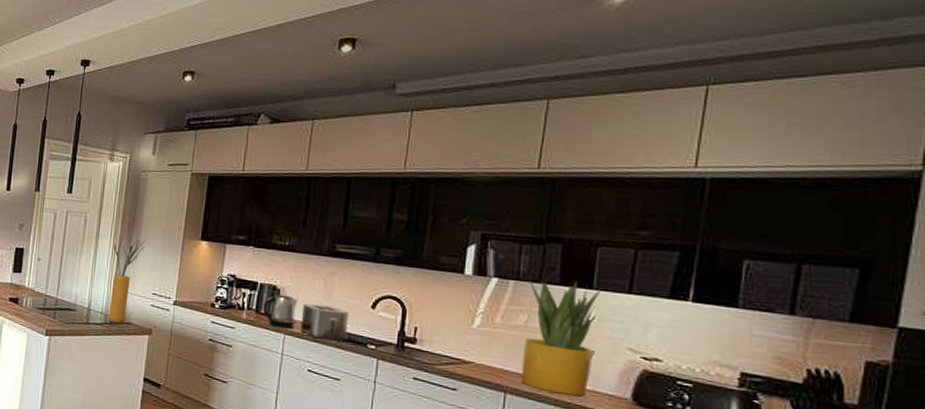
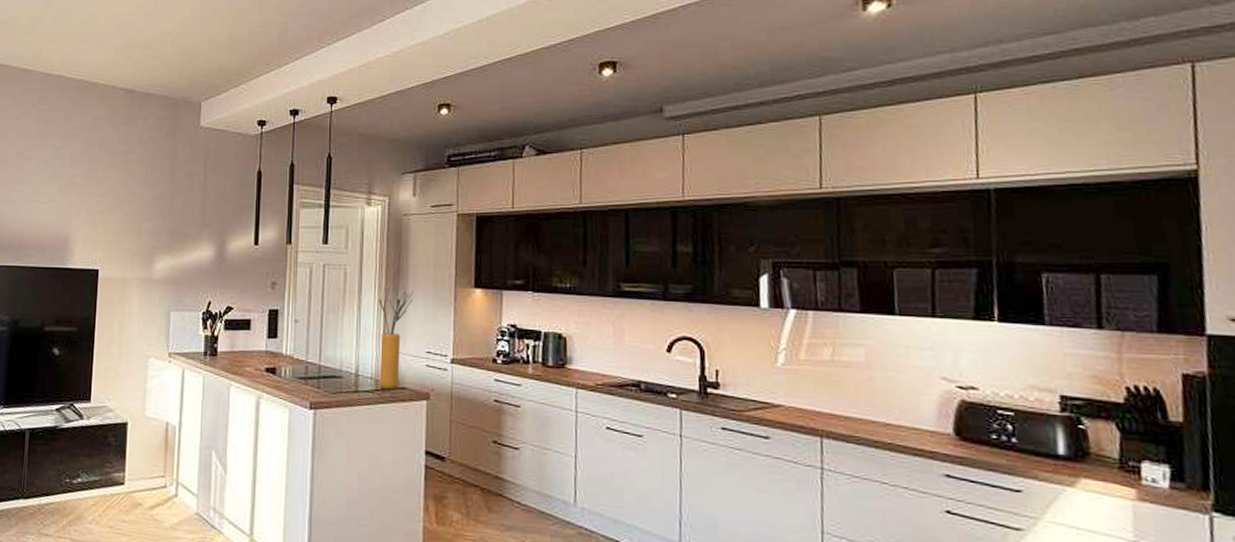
kettle: present [262,294,298,329] -> none [549,344,587,382]
toaster: present [300,303,349,342] -> none [592,352,644,392]
planter: present [521,279,604,397] -> none [827,306,908,435]

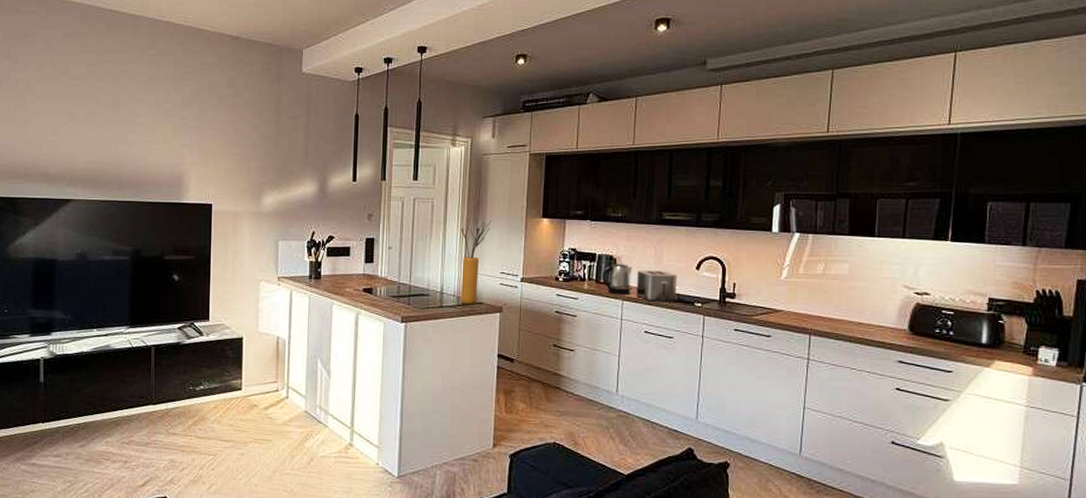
kettle: none [549,344,587,382] -> present [602,264,632,295]
toaster: none [592,352,644,392] -> present [636,270,677,302]

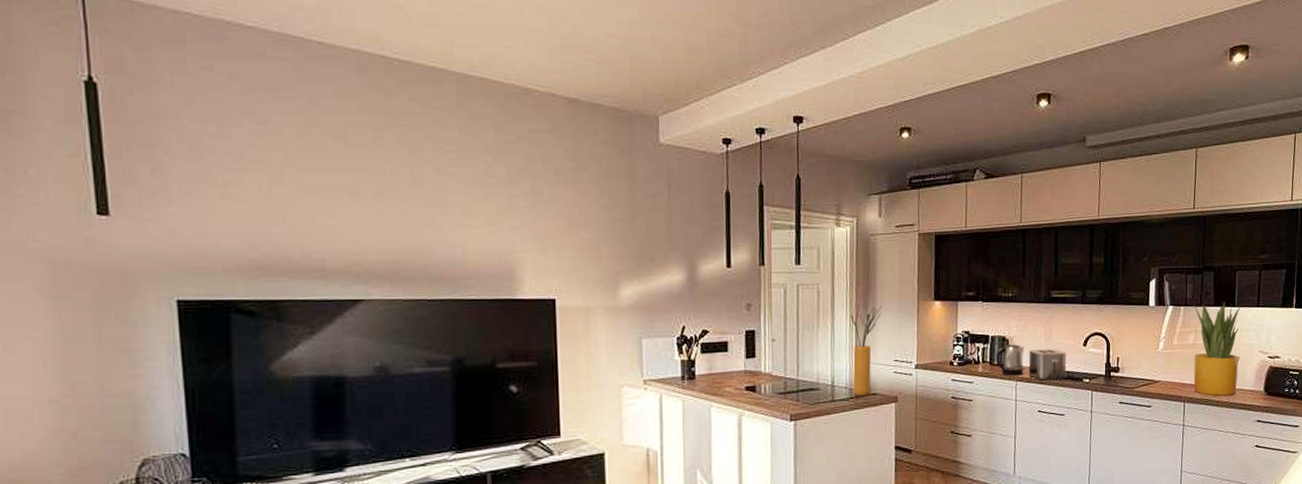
planter: none [822,230,883,331] -> present [1193,301,1242,396]

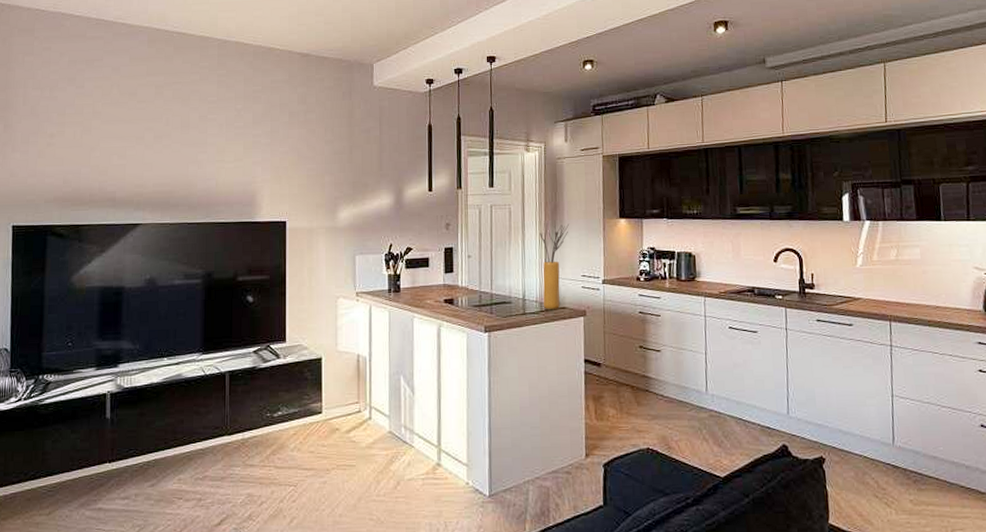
kettle: present [995,344,1024,376] -> none [682,260,712,292]
toaster: present [1028,349,1067,381] -> none [716,265,757,297]
planter: present [1193,301,1242,396] -> none [893,215,951,315]

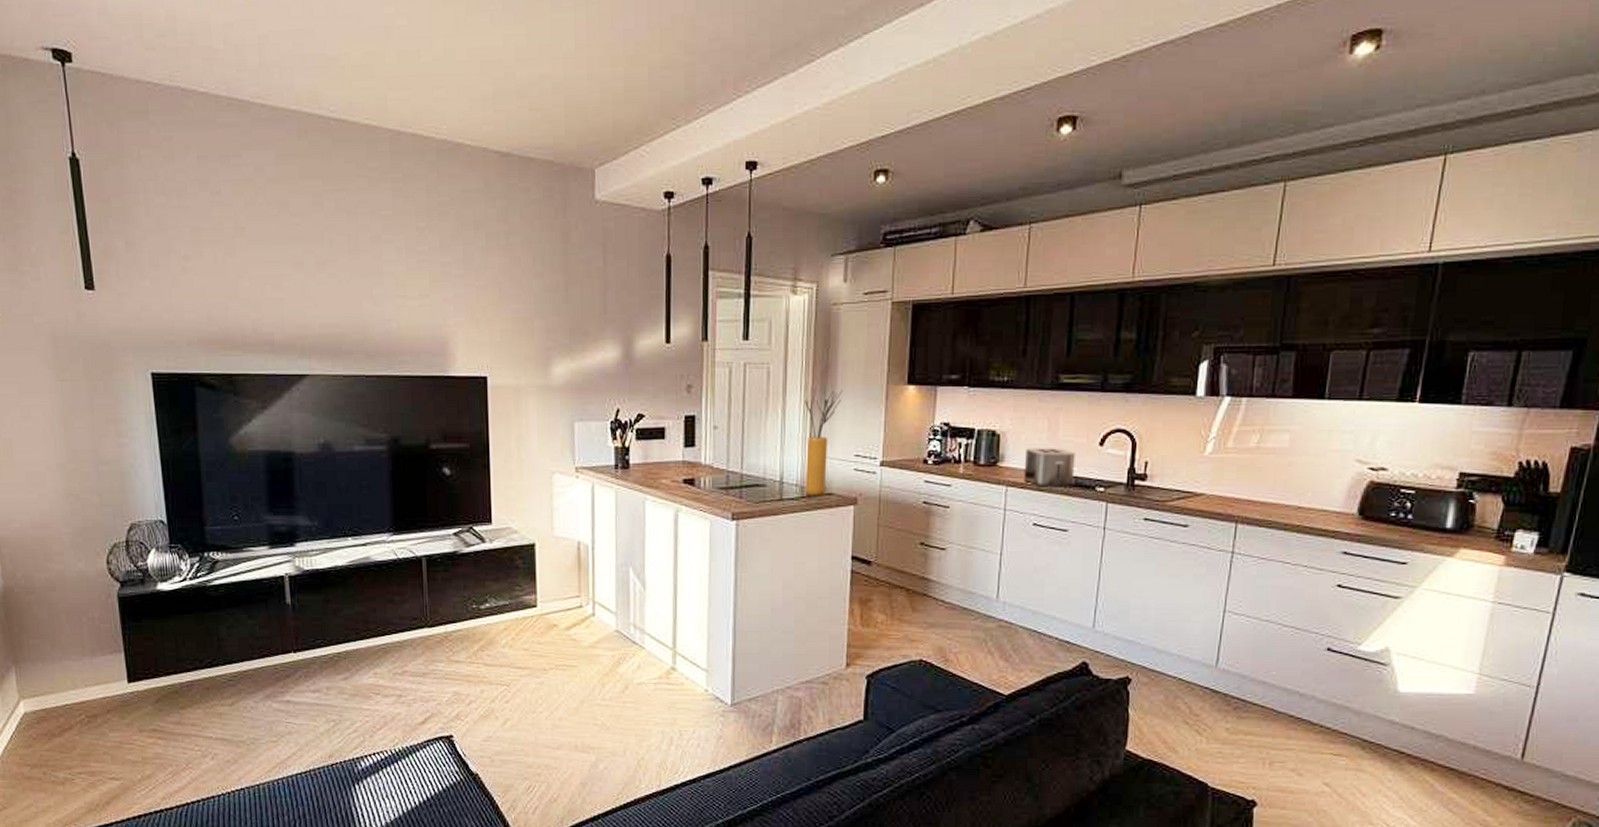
toaster: none [716,265,757,297] -> present [1023,448,1075,487]

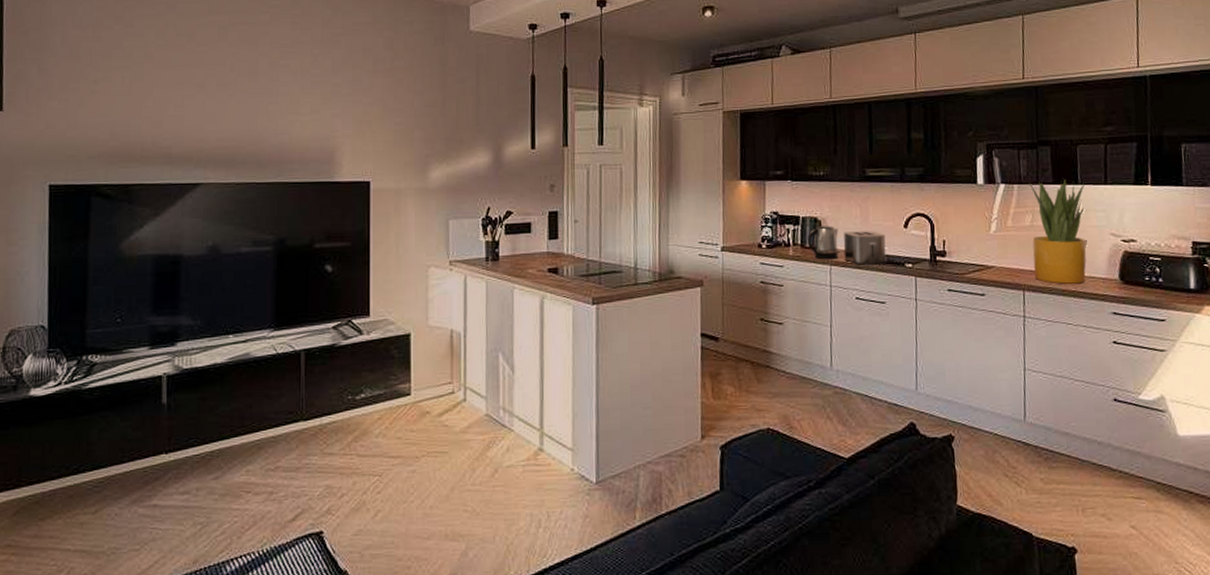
vase: present [804,385,842,495] -> none [653,182,685,279]
kettle: none [981,441,1020,480] -> present [807,226,839,260]
planter: none [1252,391,1335,517] -> present [1028,178,1087,284]

